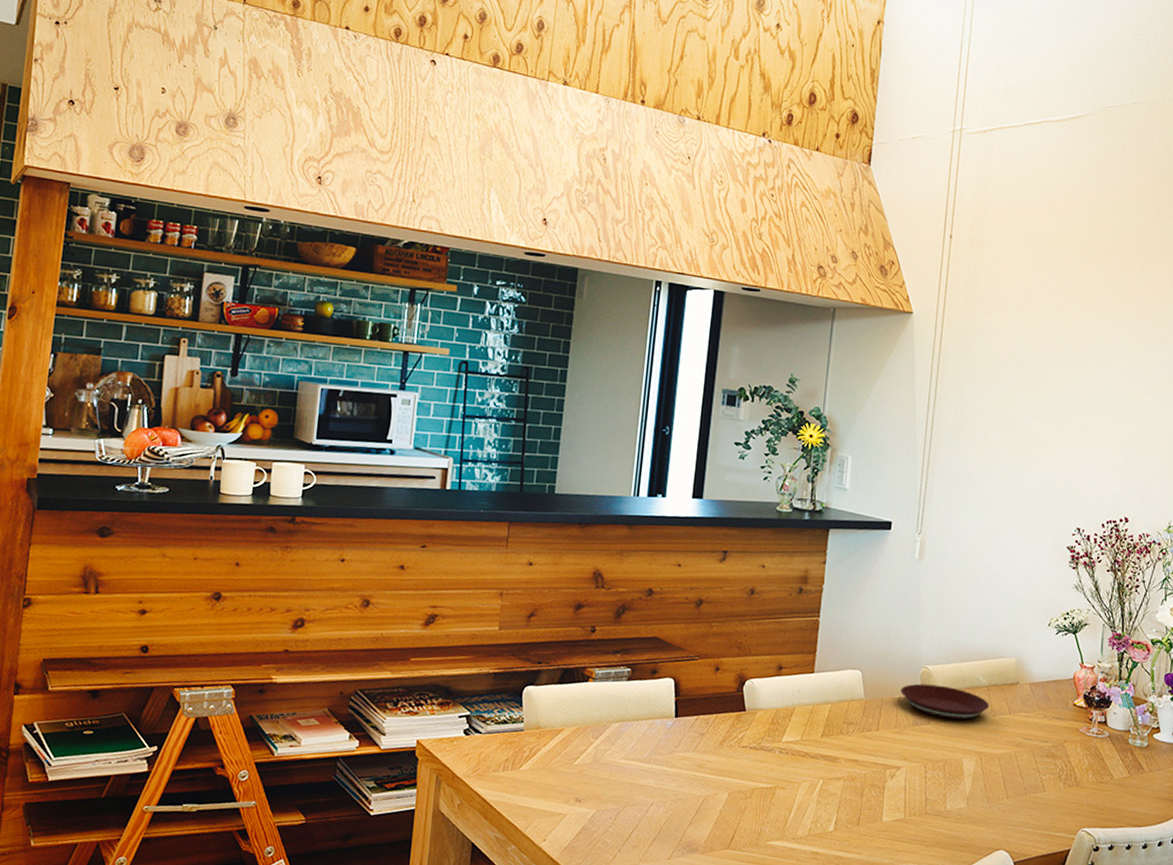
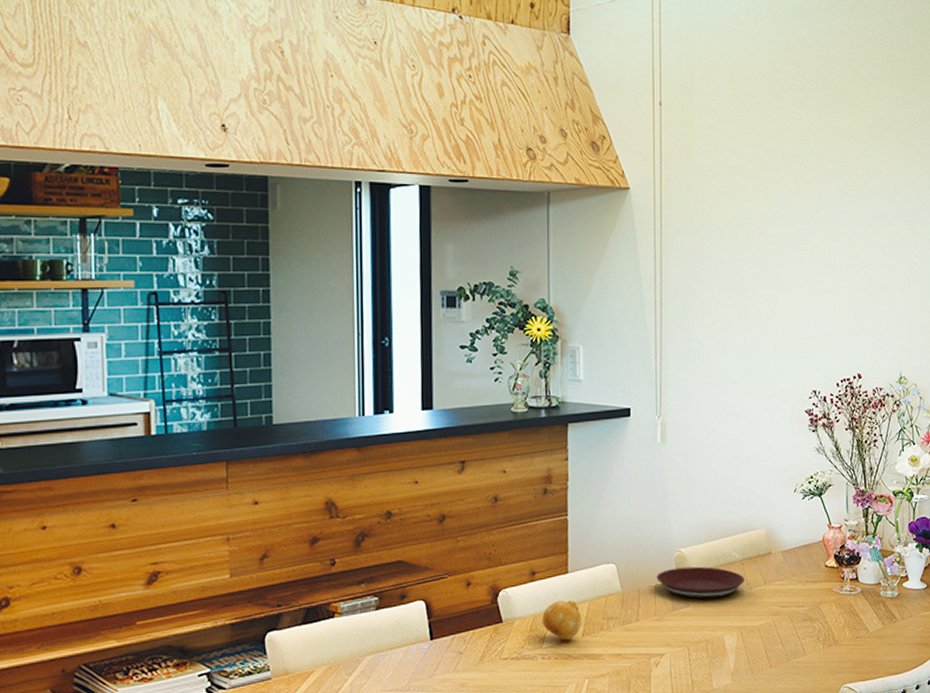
fruit: none [784,698,823,738] -> present [542,600,582,640]

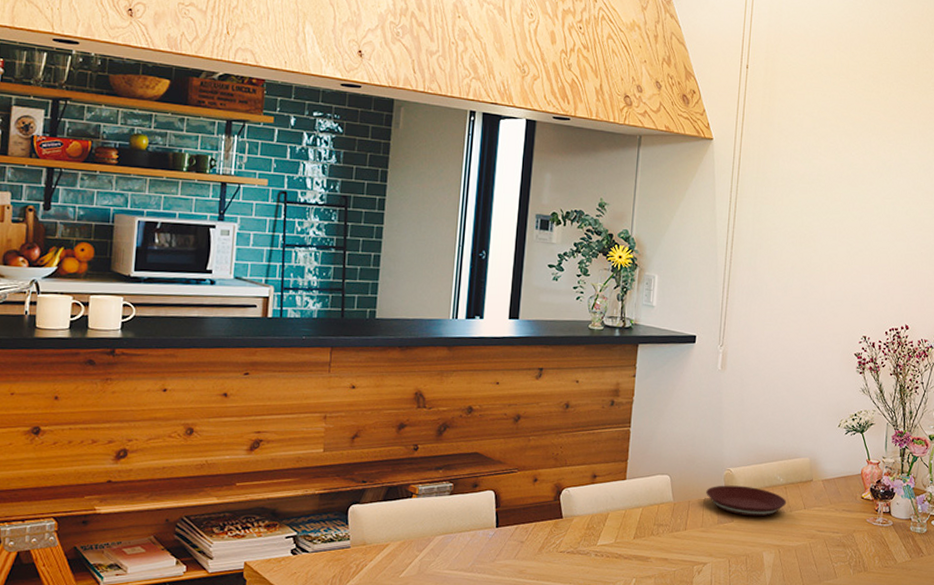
fruit: present [542,600,582,640] -> none [599,504,635,541]

